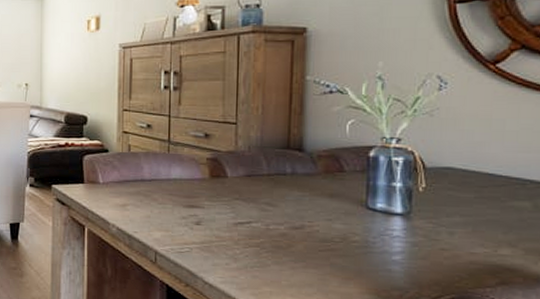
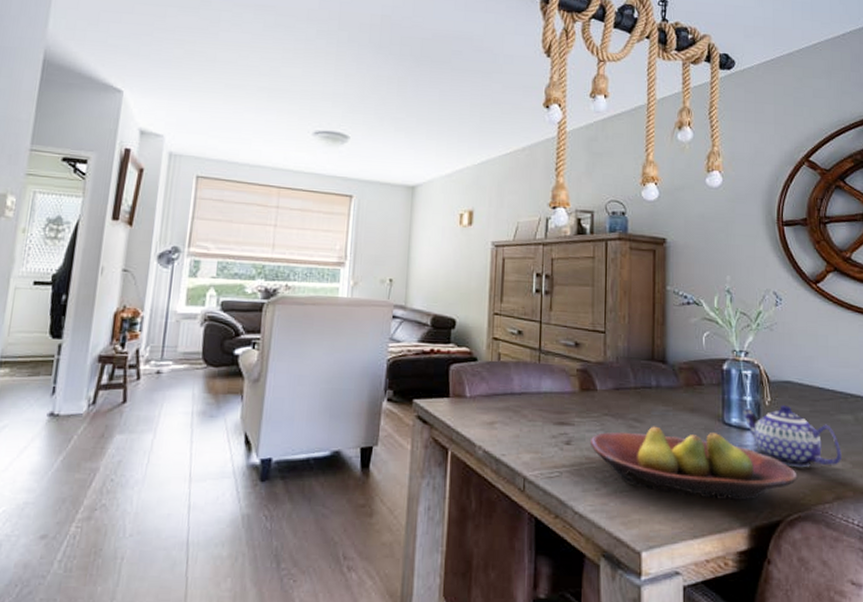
fruit bowl: none [220,210,453,281] -> present [589,426,797,500]
teapot: none [390,191,512,253] -> present [743,405,842,468]

